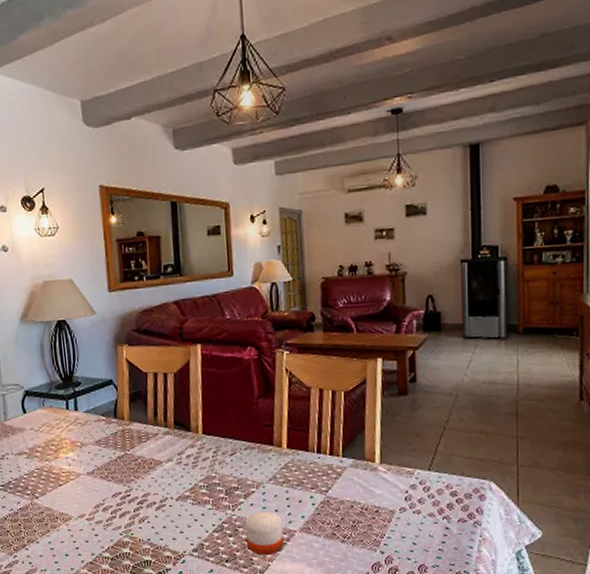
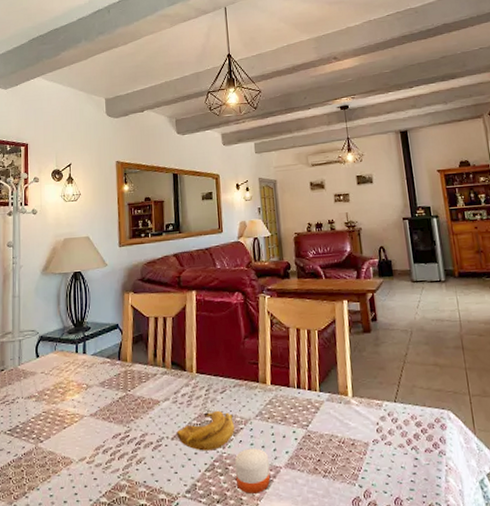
banana: none [181,473,245,513] -> present [176,410,234,451]

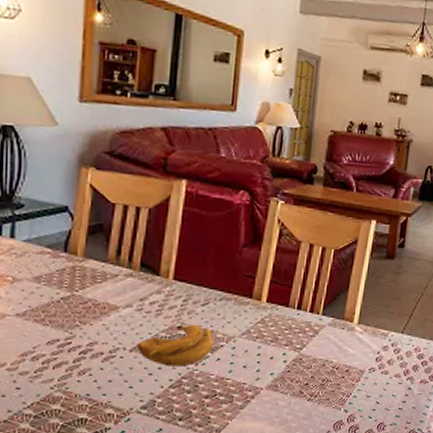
candle: present [235,448,271,494] -> none [206,367,250,413]

